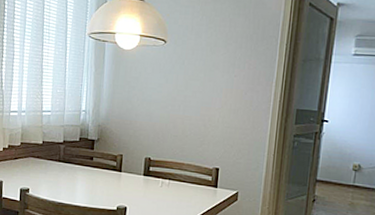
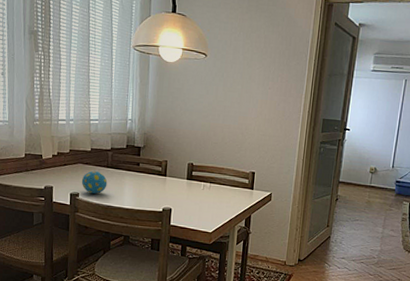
decorative egg: none [32,164,59,190] -> present [81,170,108,194]

